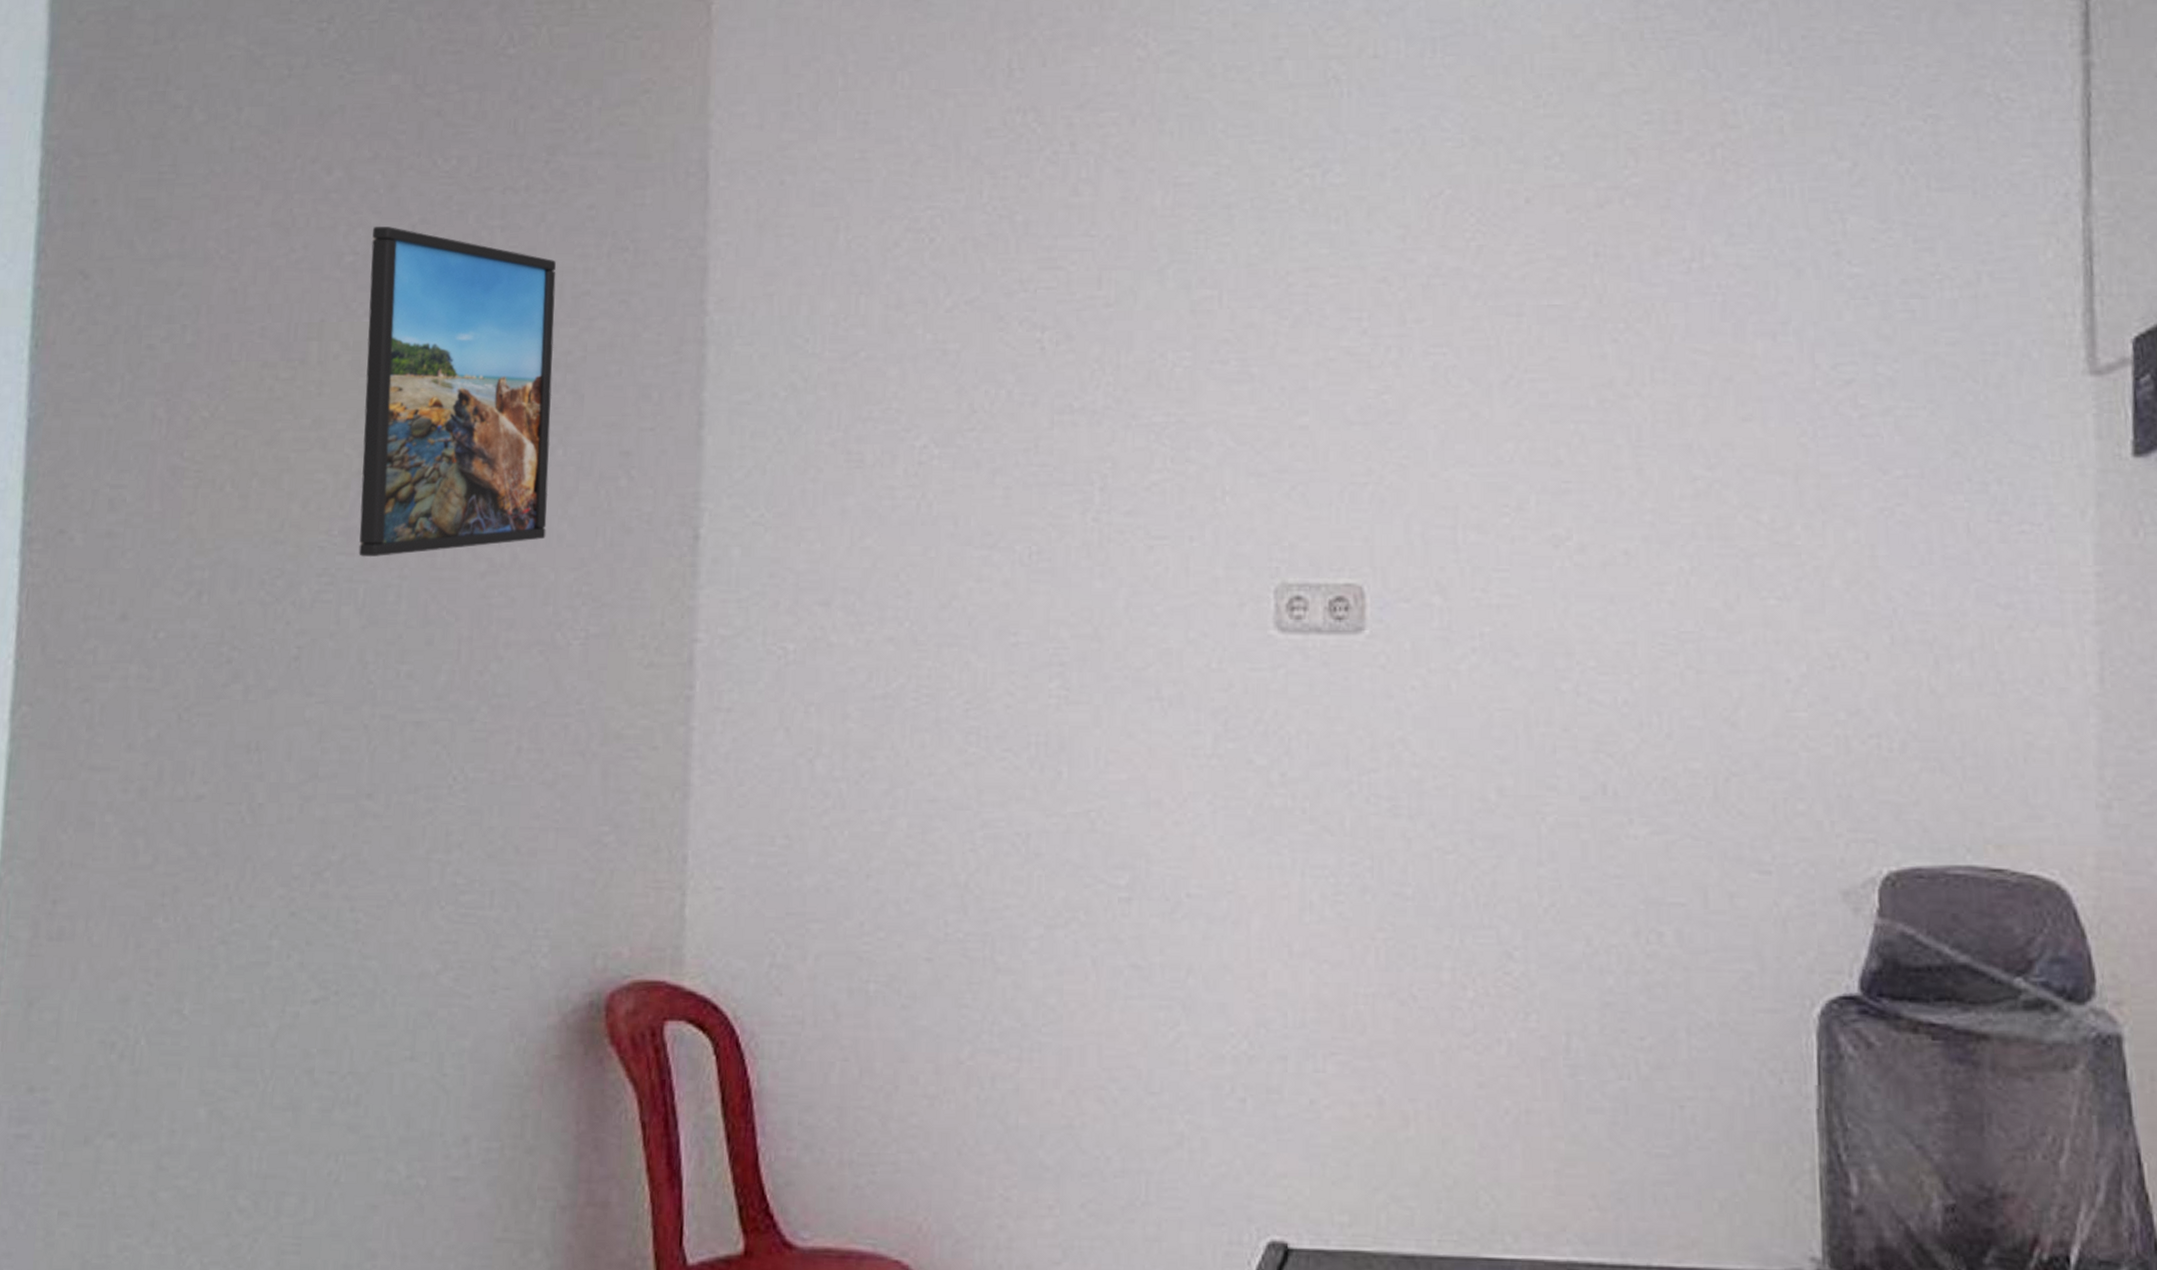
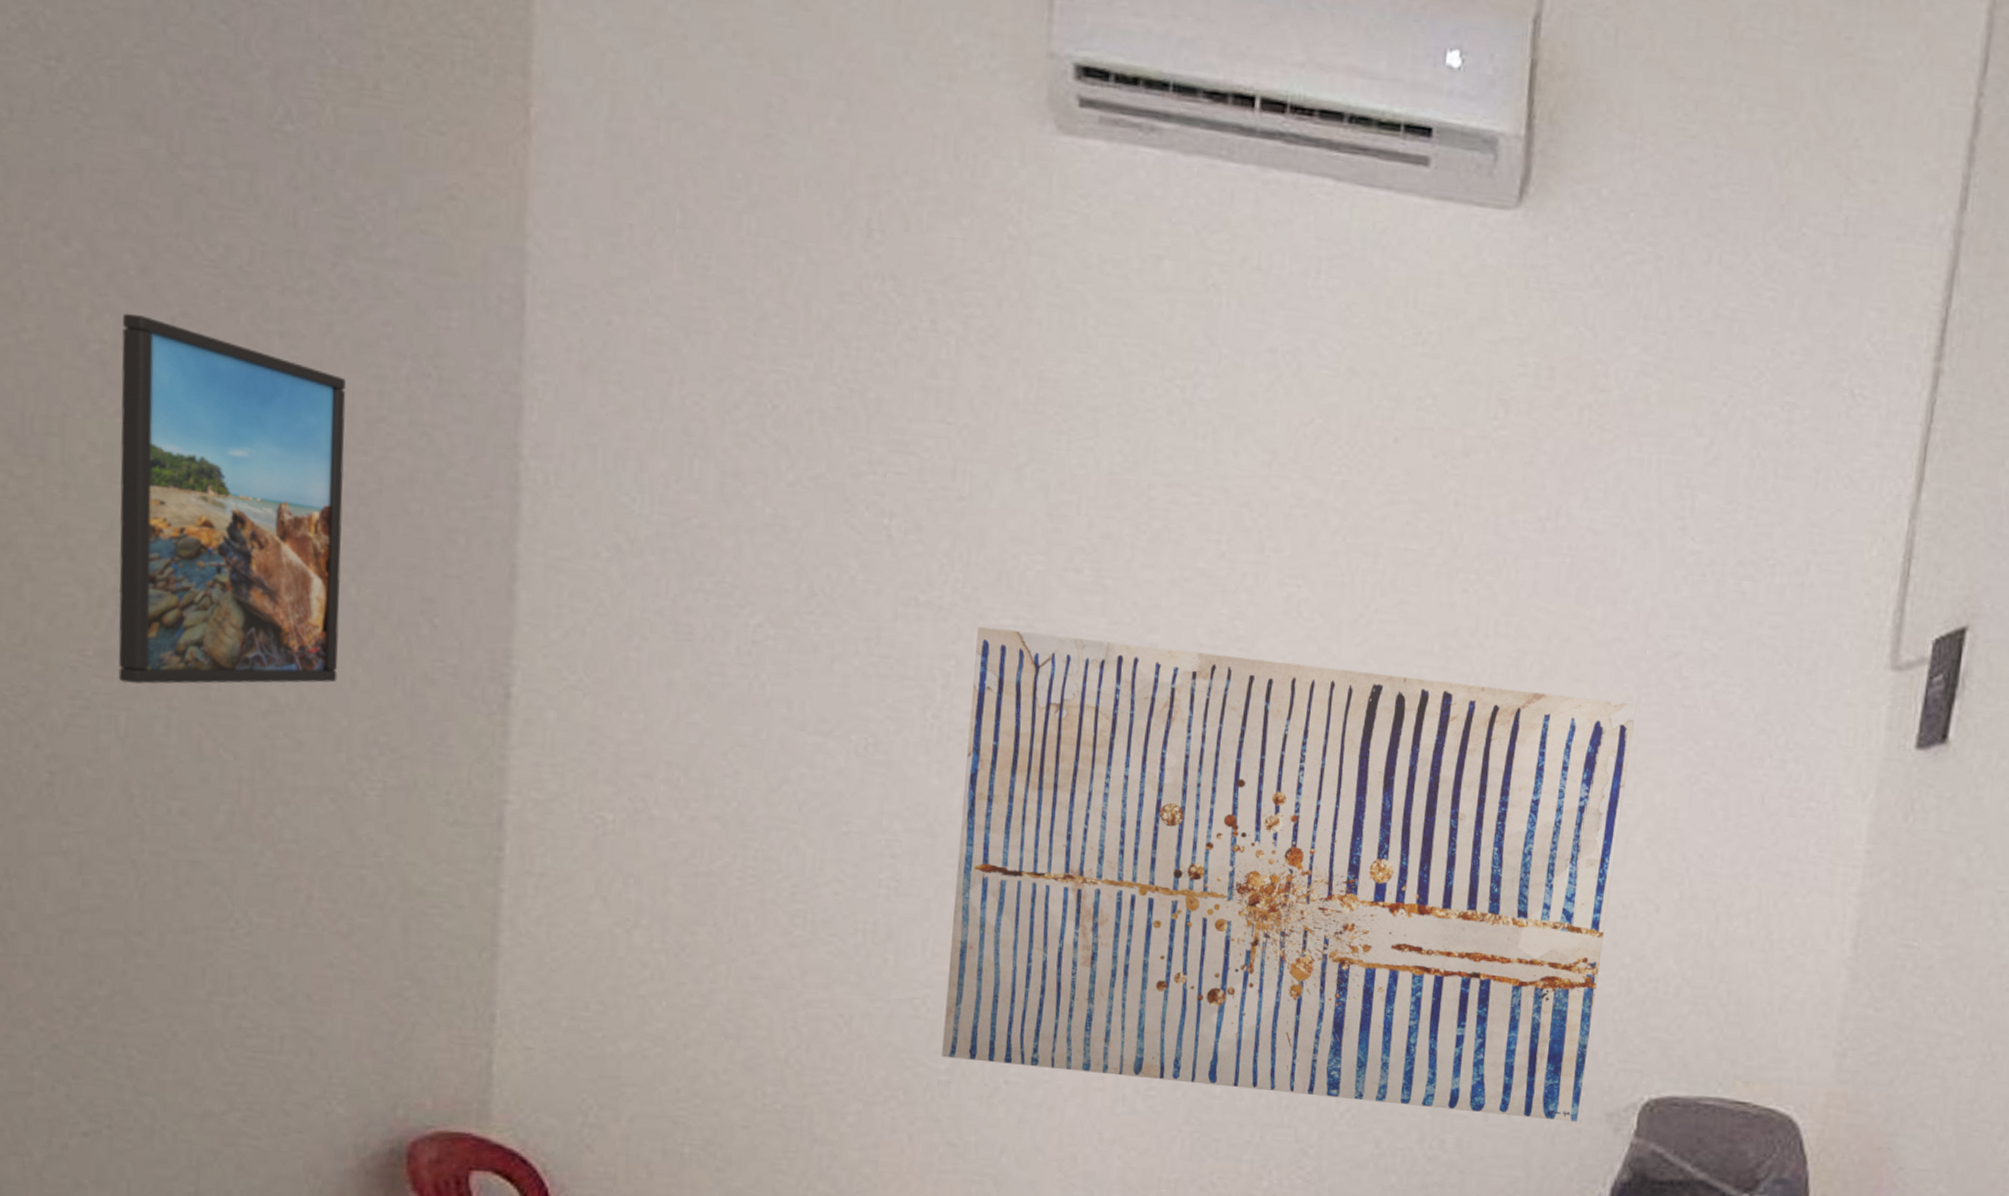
wall art: none [1121,426,1814,904] -> present [942,626,1637,1122]

